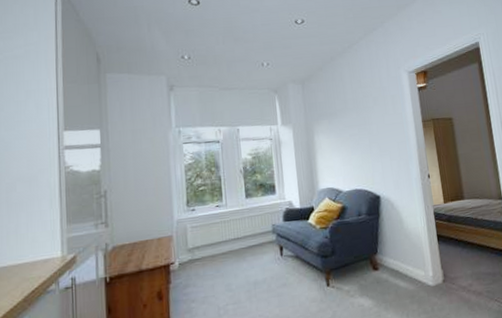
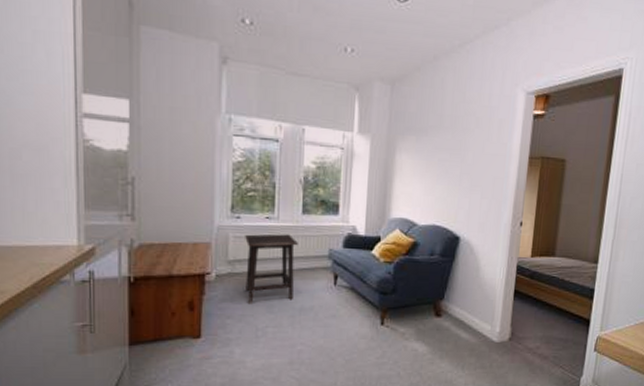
side table: none [200,217,247,286] -> present [245,233,298,305]

